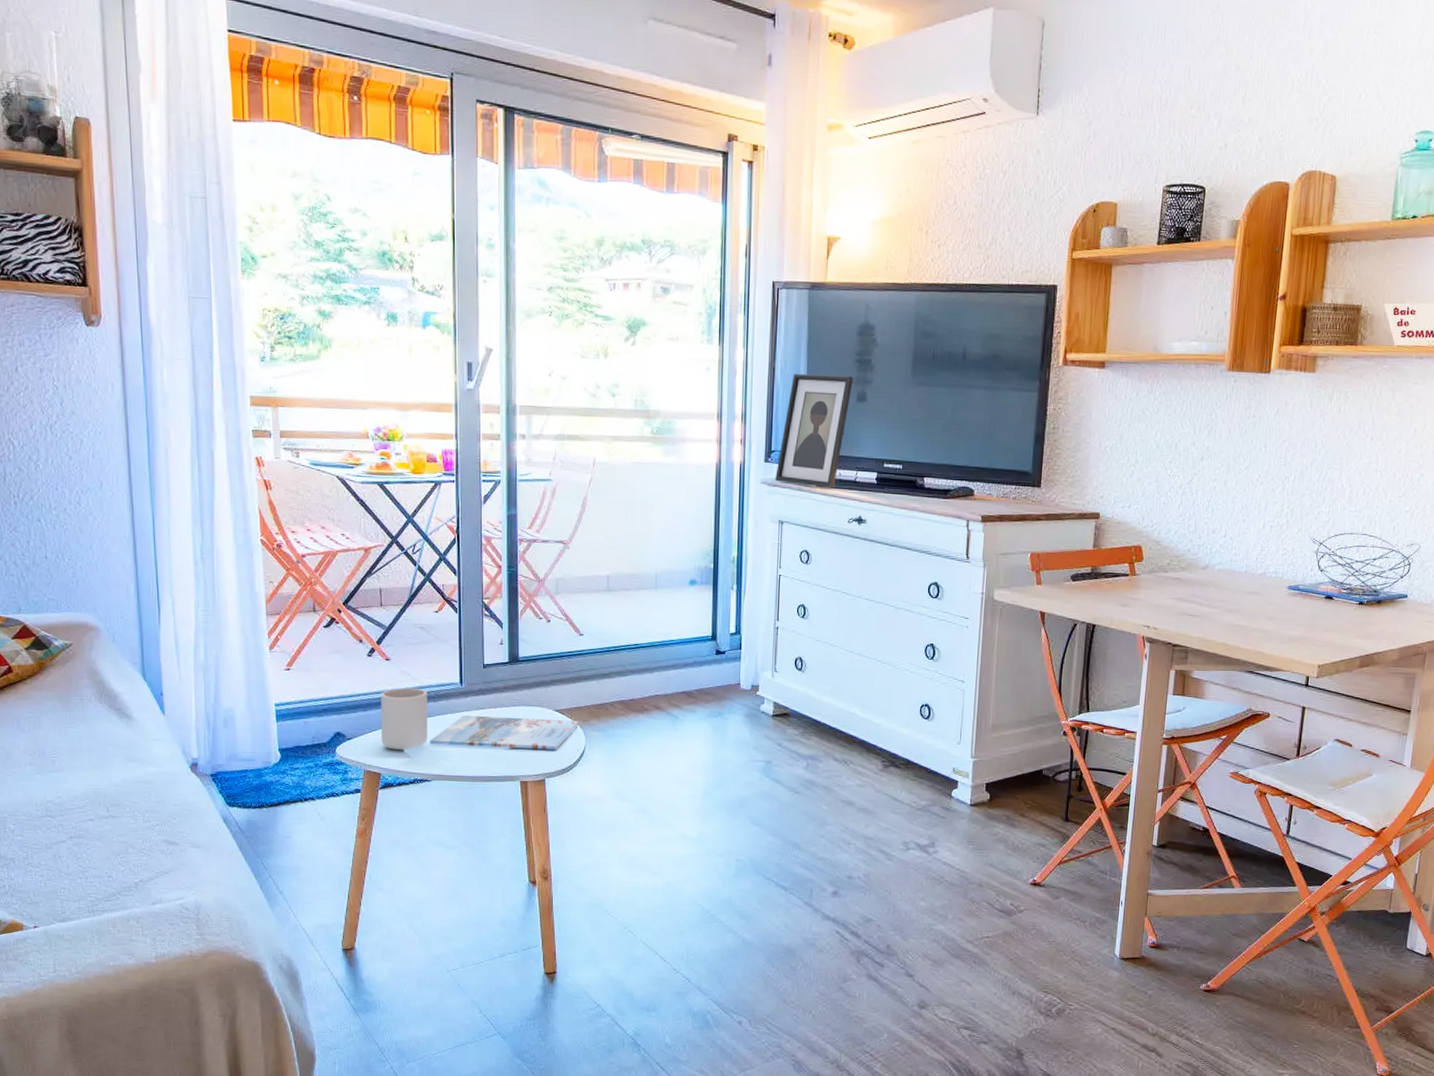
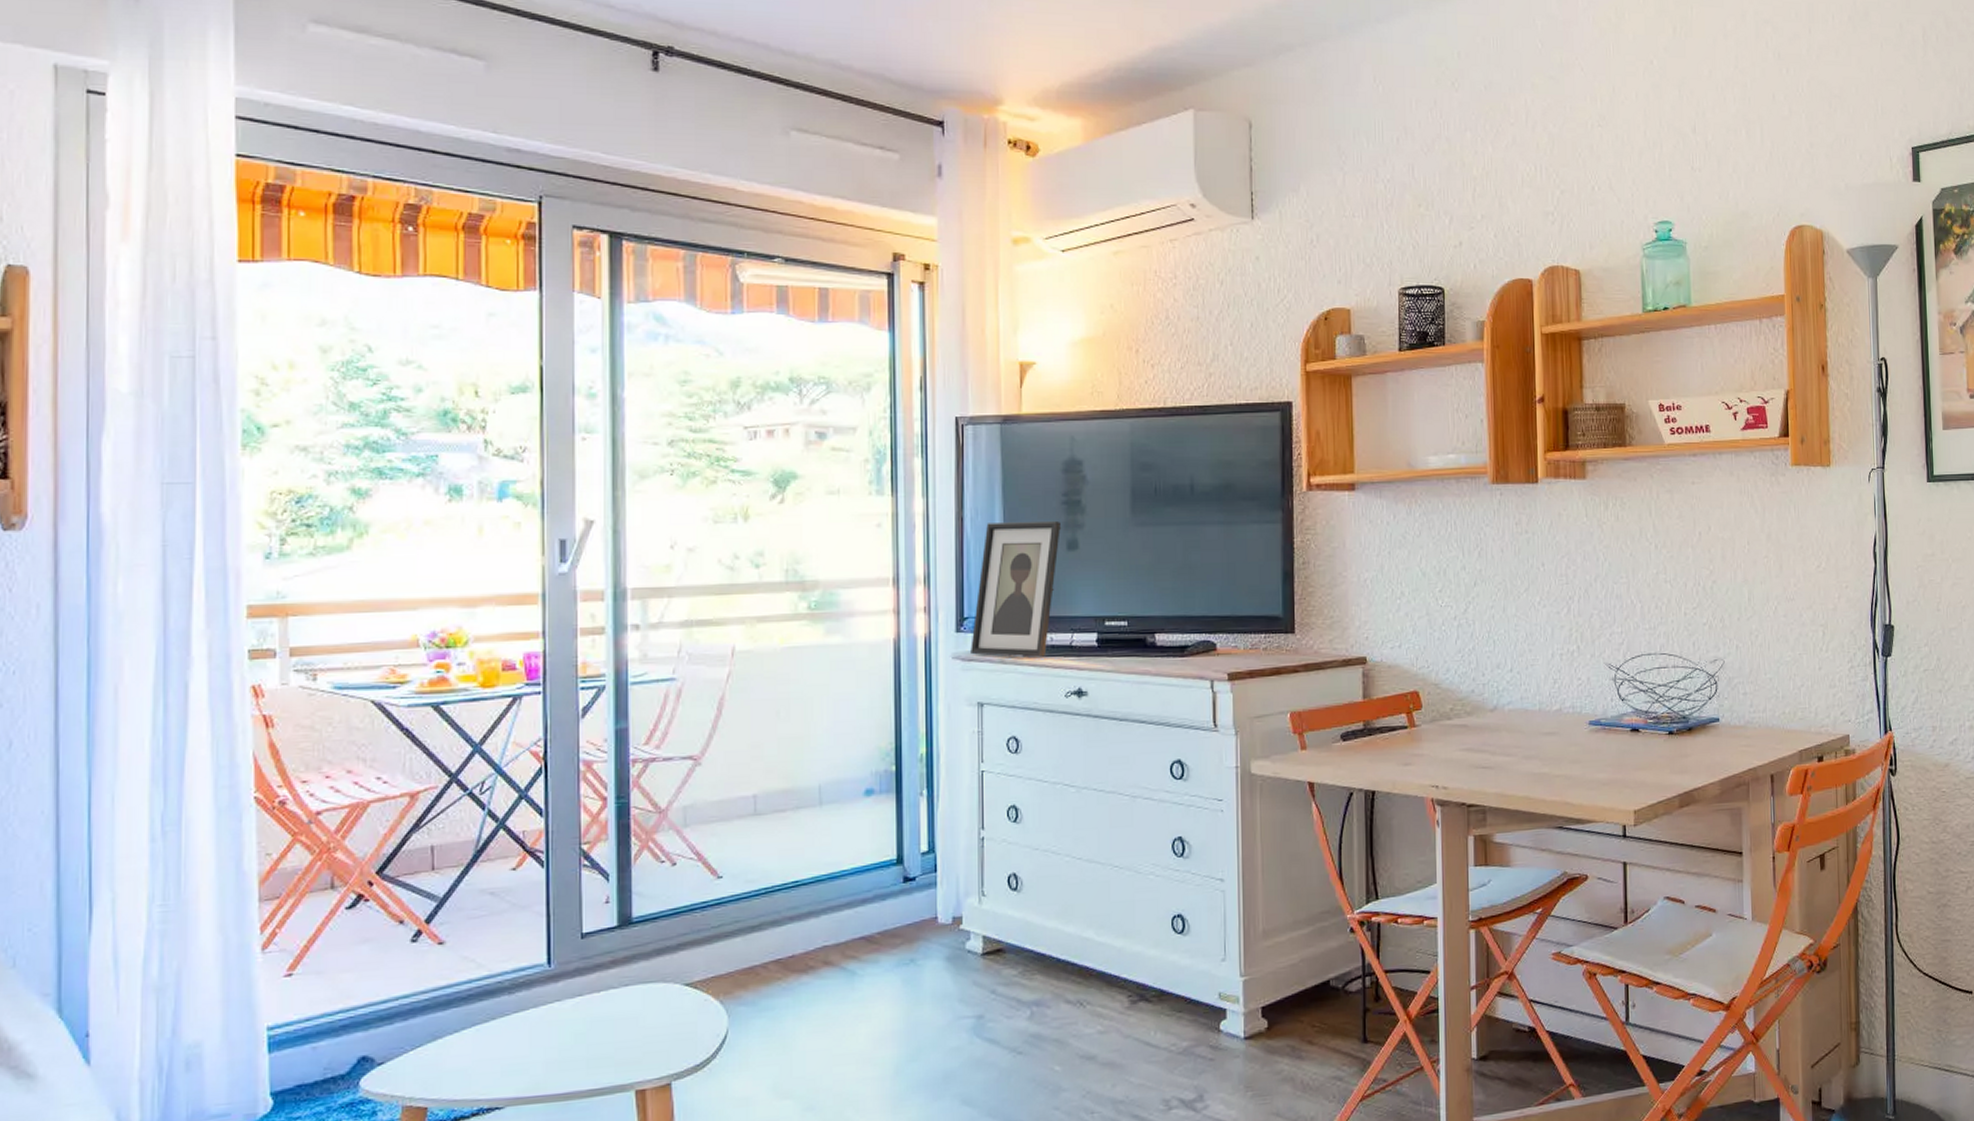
cup: present [381,687,427,750] -> none [430,977,499,1071]
magazine: present [430,716,580,750] -> none [502,995,720,1056]

